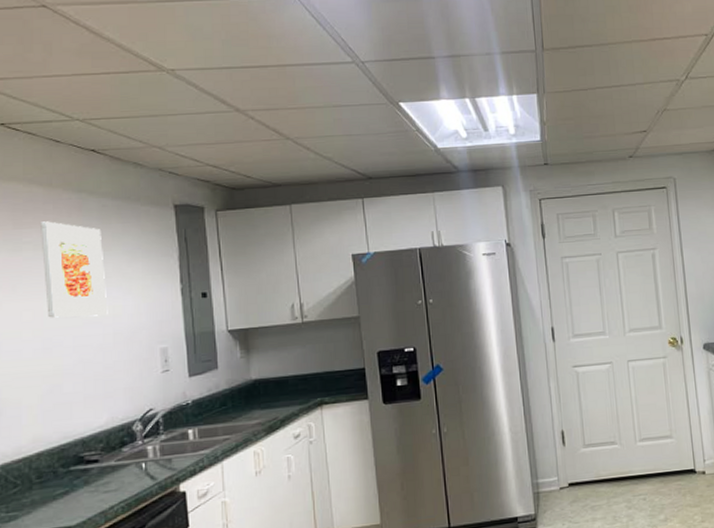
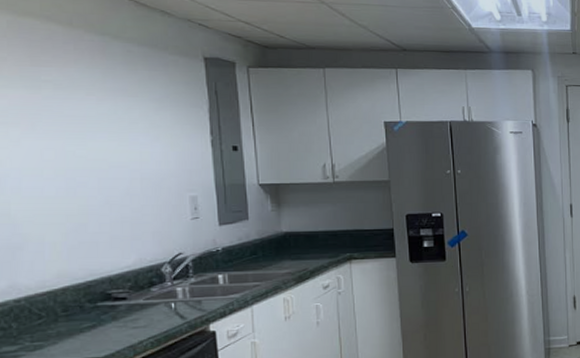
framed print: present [41,221,108,318] -> none [61,61,135,160]

